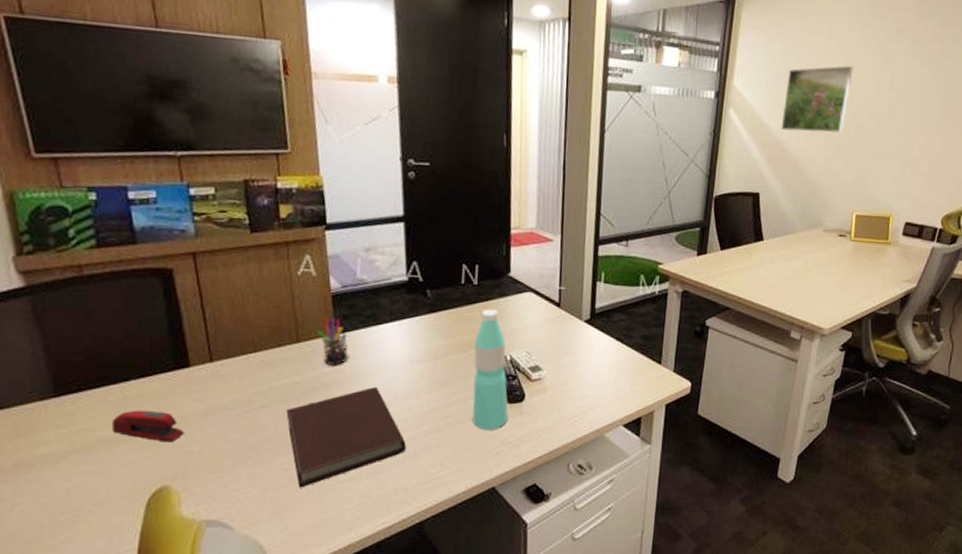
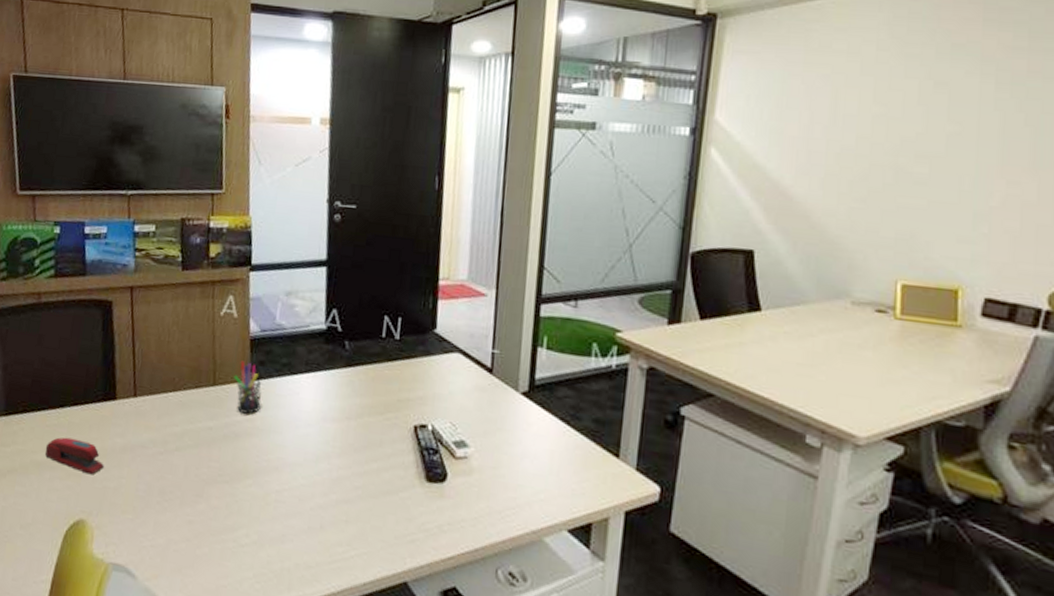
notebook: present [286,387,406,488] -> none [196,442,313,545]
water bottle: present [472,308,508,430] -> none [386,367,428,512]
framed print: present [781,65,854,133] -> none [782,92,888,177]

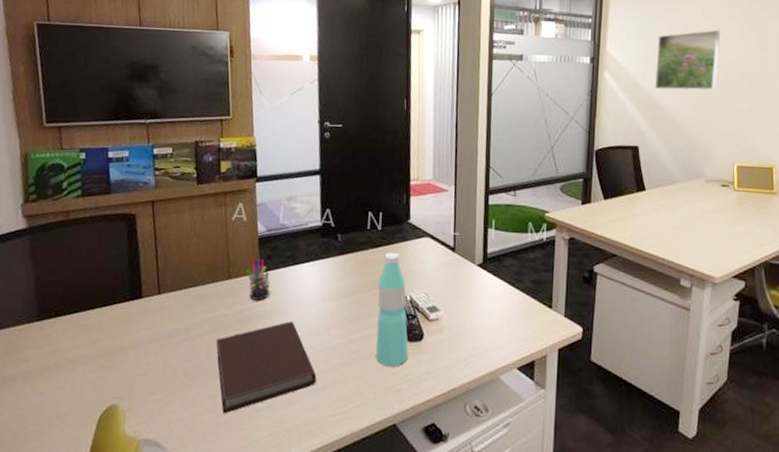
stapler: present [44,437,104,475] -> none [77,334,133,365]
notebook: none [196,442,313,545] -> present [216,322,317,414]
water bottle: none [386,367,428,512] -> present [376,252,408,367]
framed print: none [782,92,888,177] -> present [655,29,721,91]

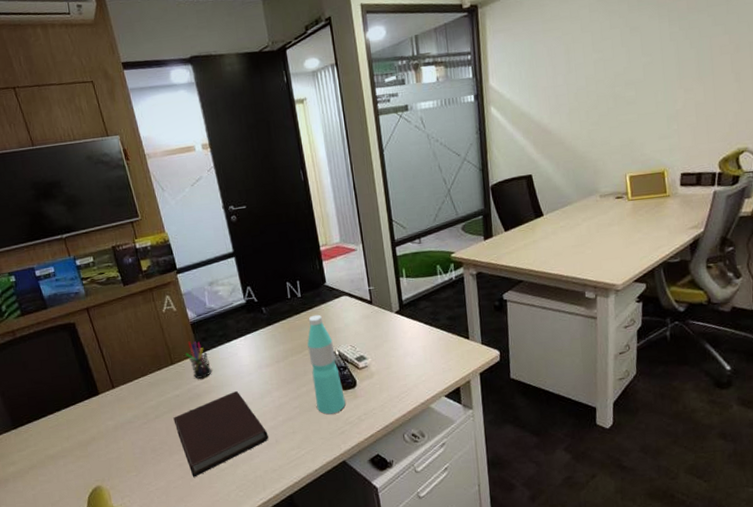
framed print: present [655,29,721,91] -> none [539,42,603,115]

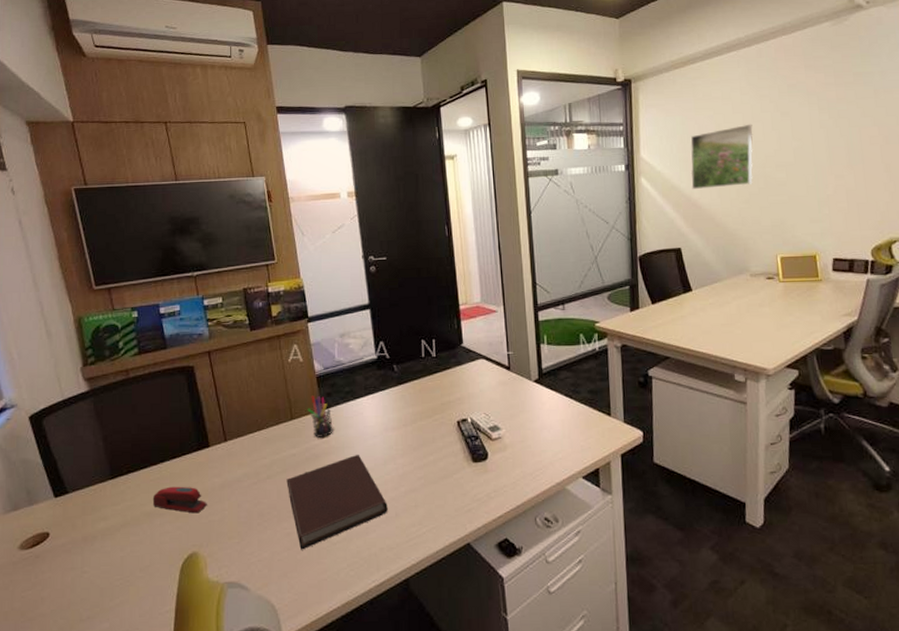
stapler: none [53,430,104,454] -> present [152,486,207,514]
water bottle: present [307,314,346,415] -> none [438,377,475,489]
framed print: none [539,42,603,115] -> present [690,124,753,189]

